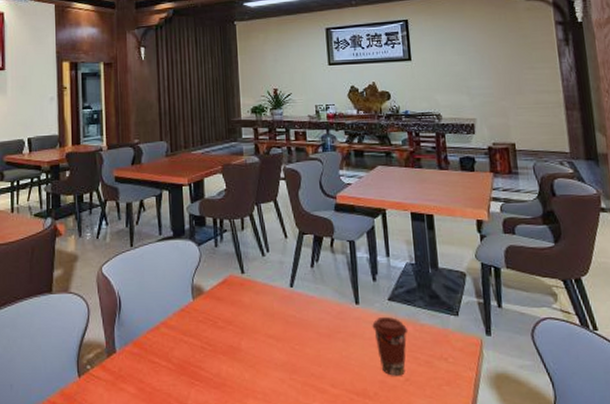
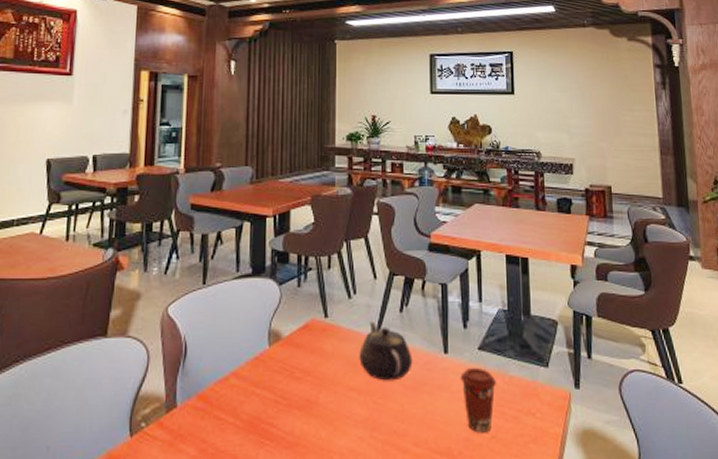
teapot: none [275,275,326,330] -> present [359,320,413,381]

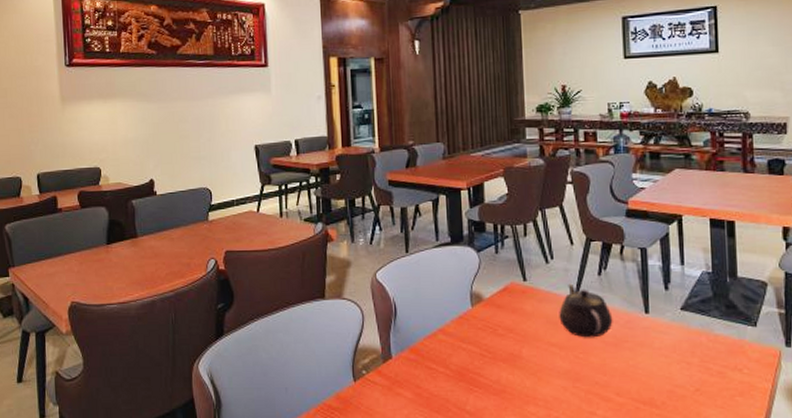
coffee cup: present [460,367,497,433] -> none [662,326,701,386]

